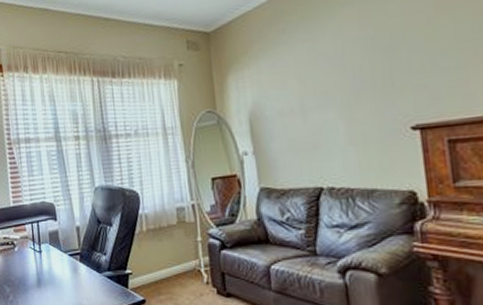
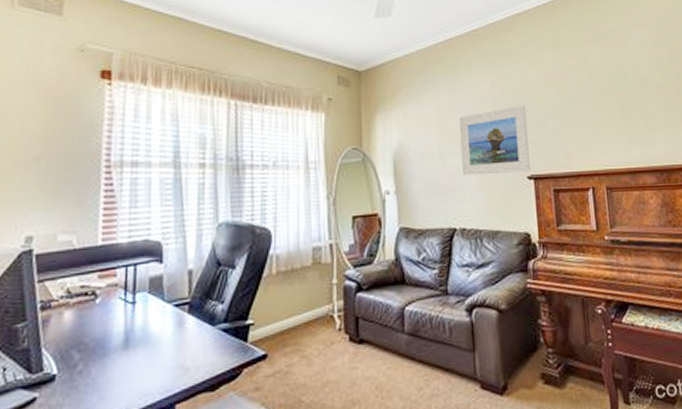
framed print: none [320,44,415,131] -> present [458,106,530,176]

